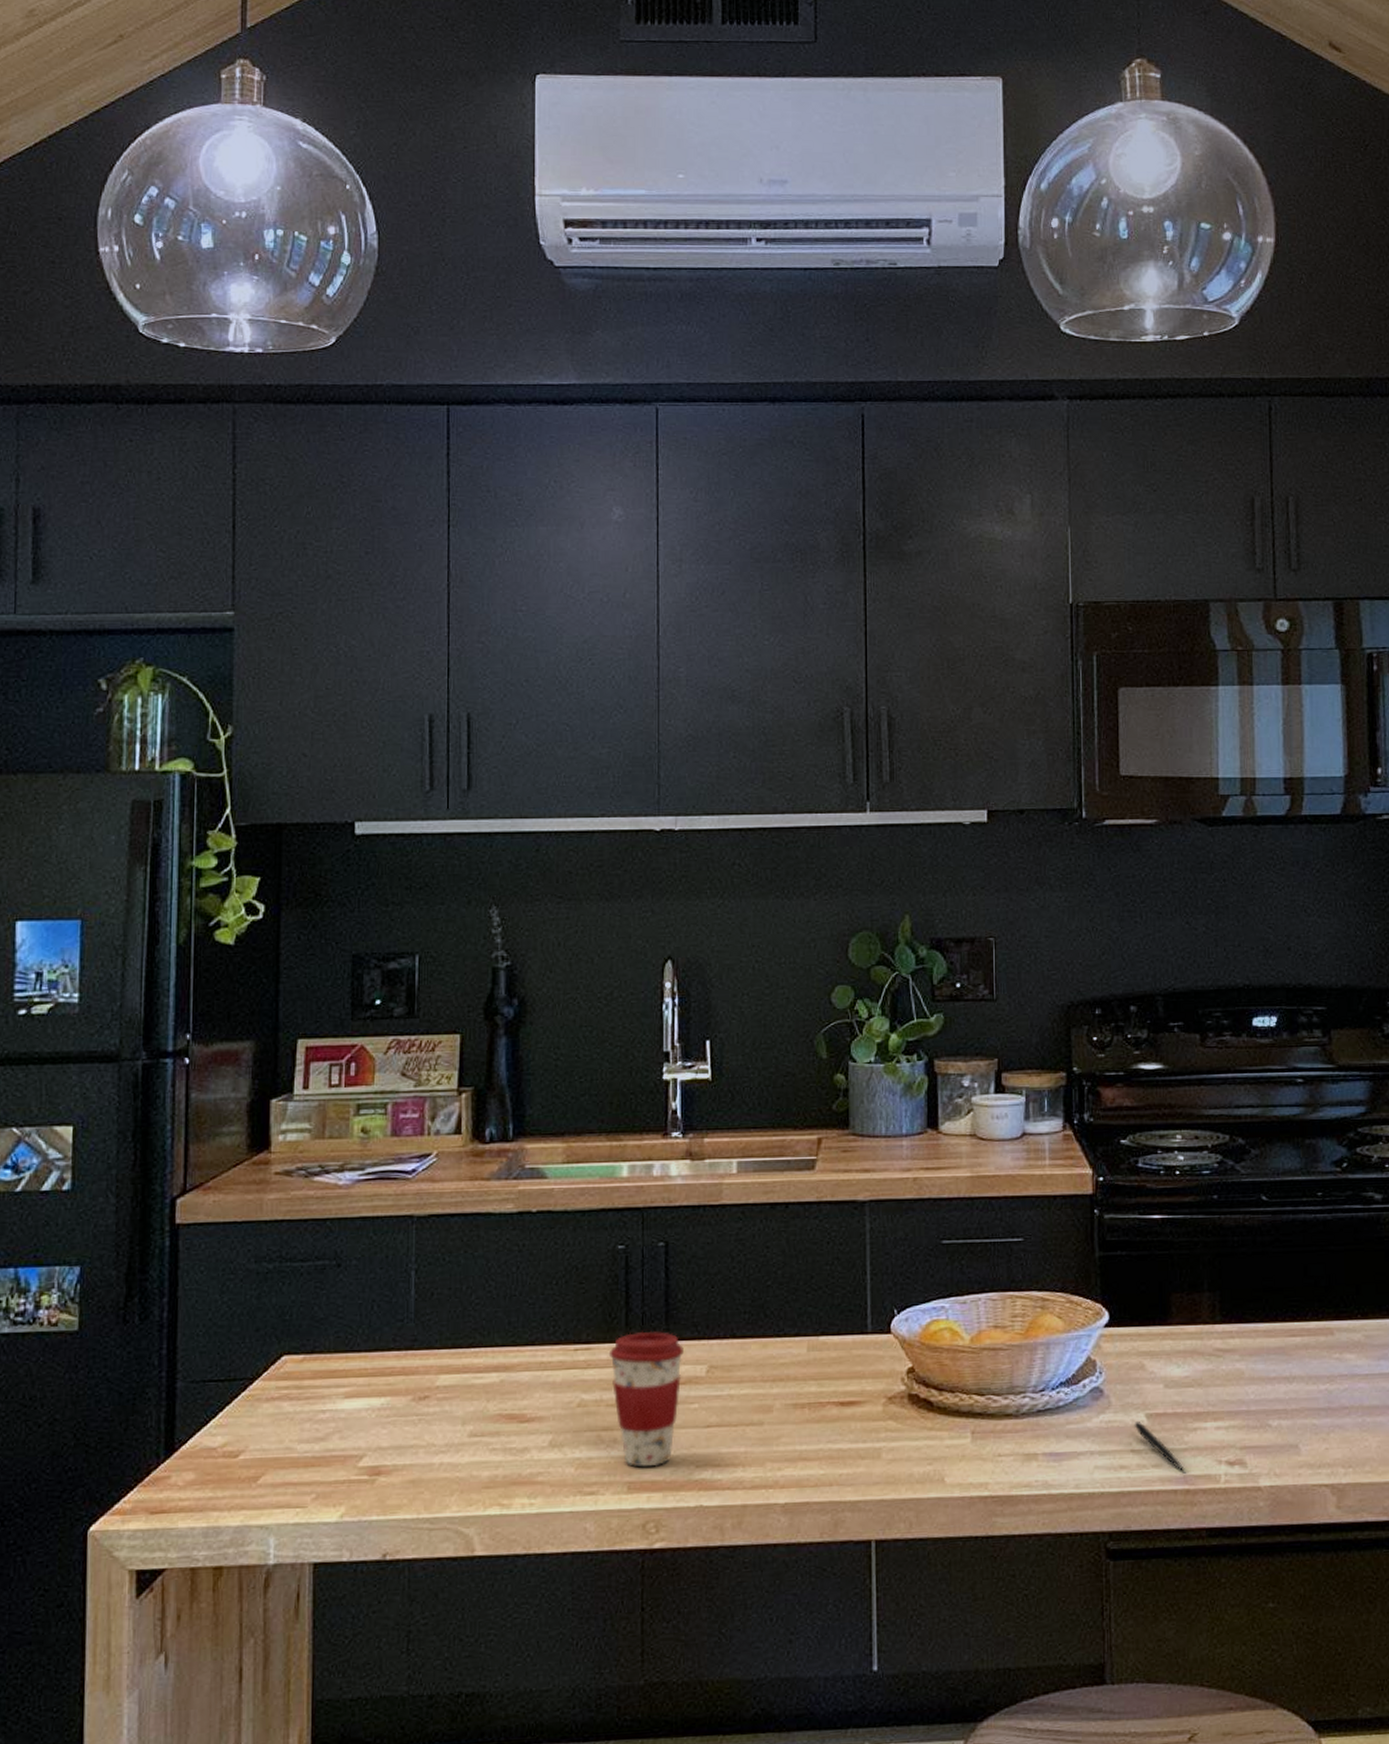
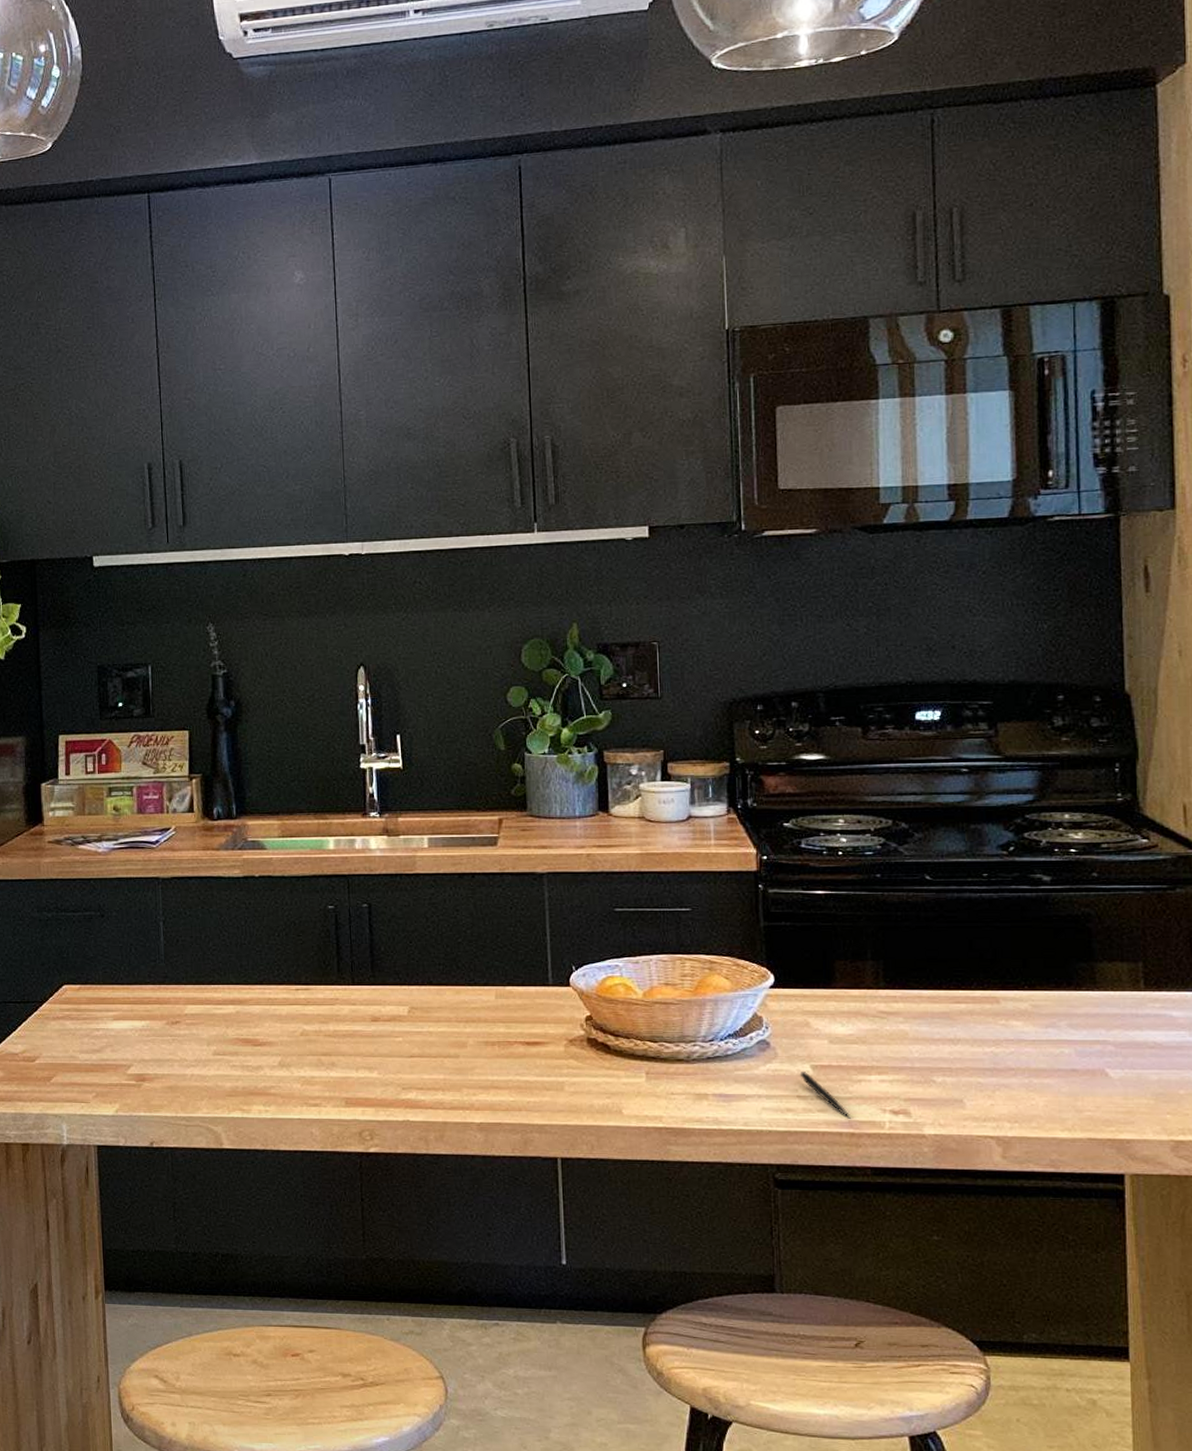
coffee cup: present [608,1331,684,1467] -> none [324,976,388,1087]

